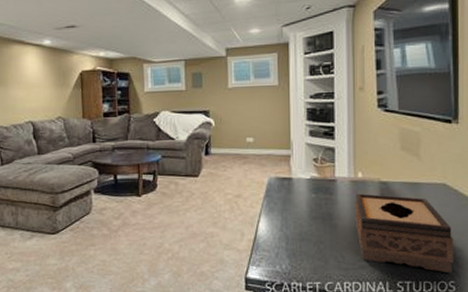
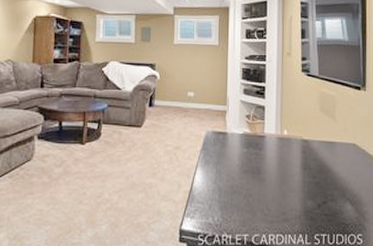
tissue box: present [355,193,454,274] -> none [280,150,361,227]

